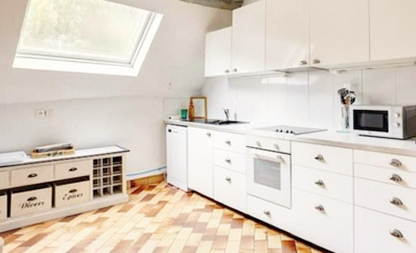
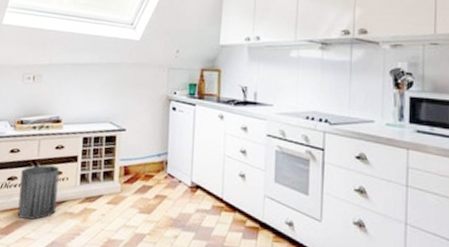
trash can: none [39,185,74,232] -> present [17,164,60,220]

